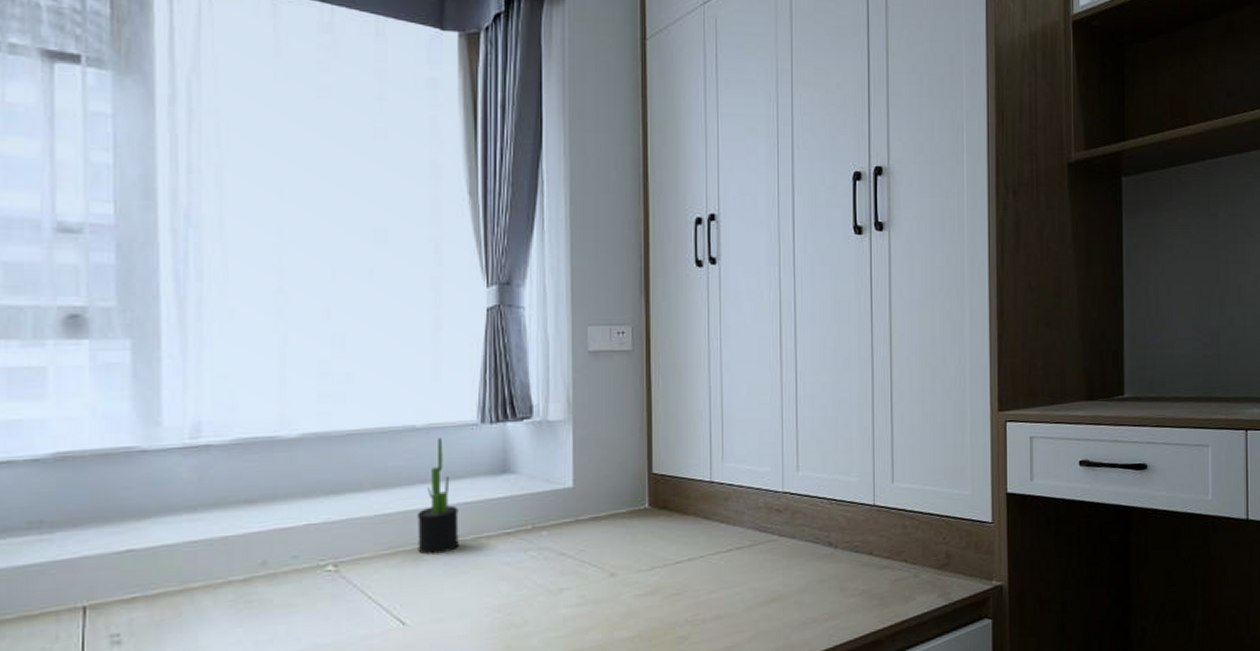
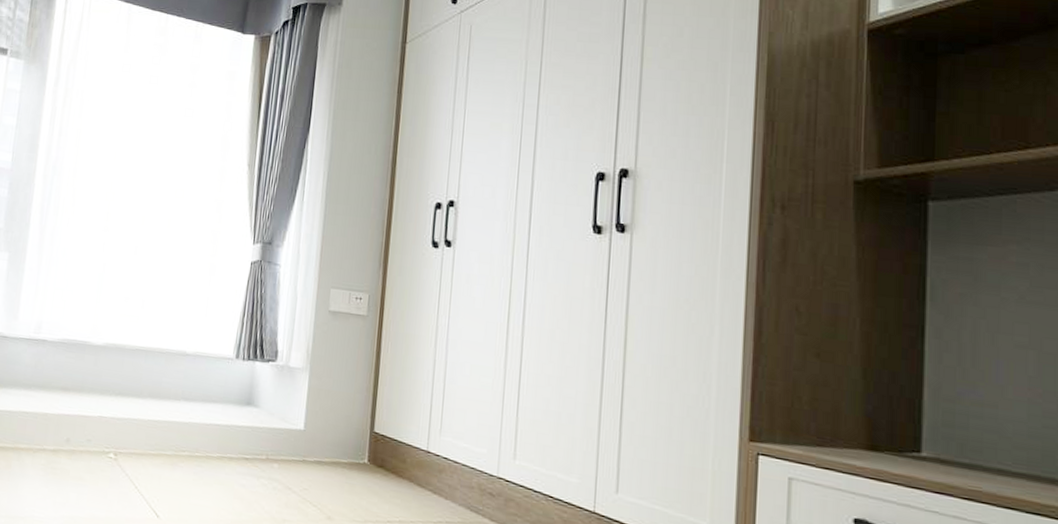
decorative plant: present [418,437,459,555] -> none [175,365,210,464]

